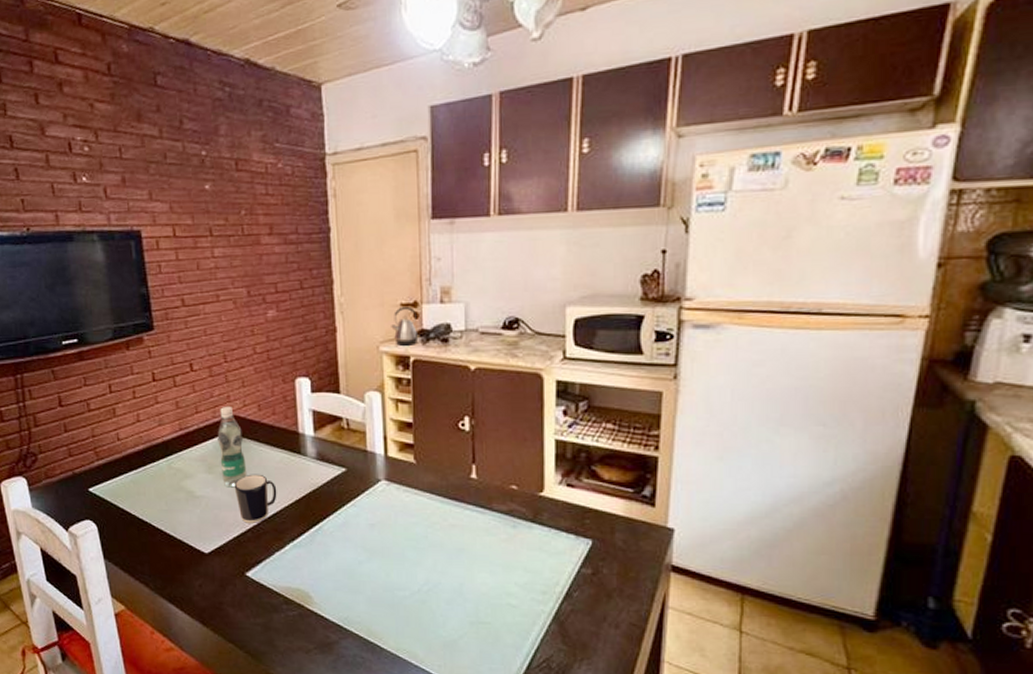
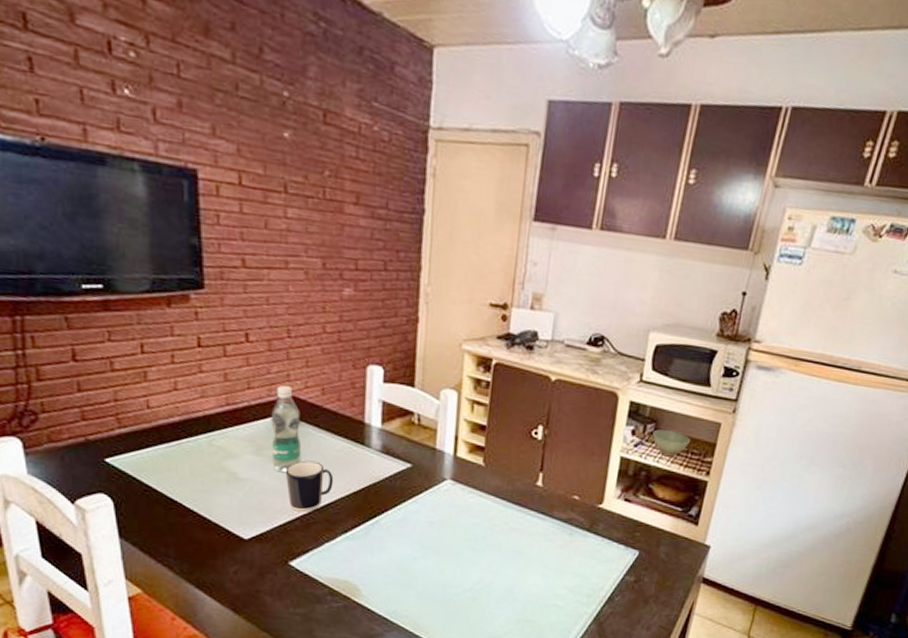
kettle: present [391,306,420,346] -> none [477,306,506,348]
bowl: none [587,406,630,434] -> present [652,429,690,457]

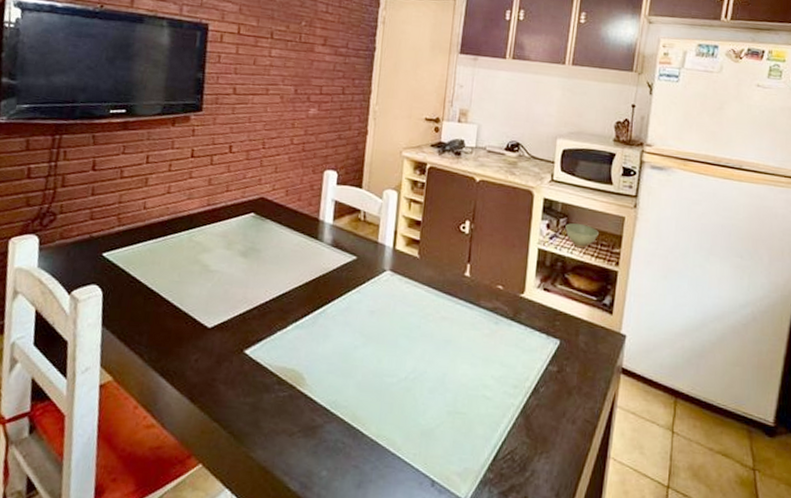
bottle: present [271,385,302,473] -> none [239,188,267,265]
mug: present [285,460,334,512] -> none [249,254,290,301]

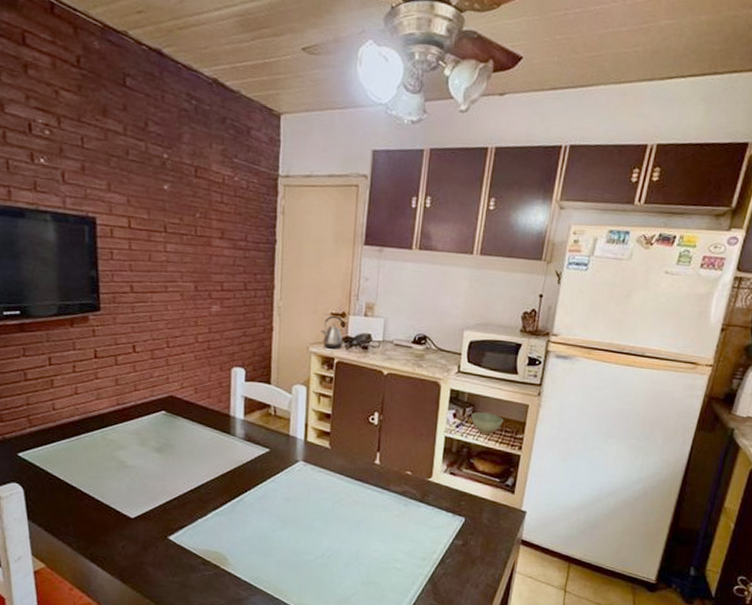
kettle: none [414,120,438,154] -> present [321,315,345,349]

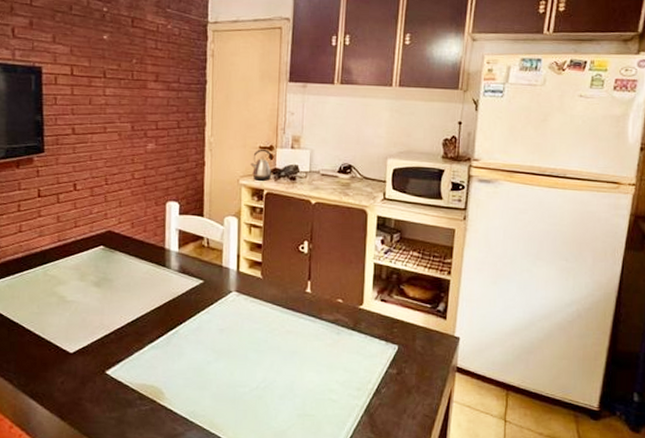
bowl: present [471,412,503,435] -> none [399,238,431,261]

